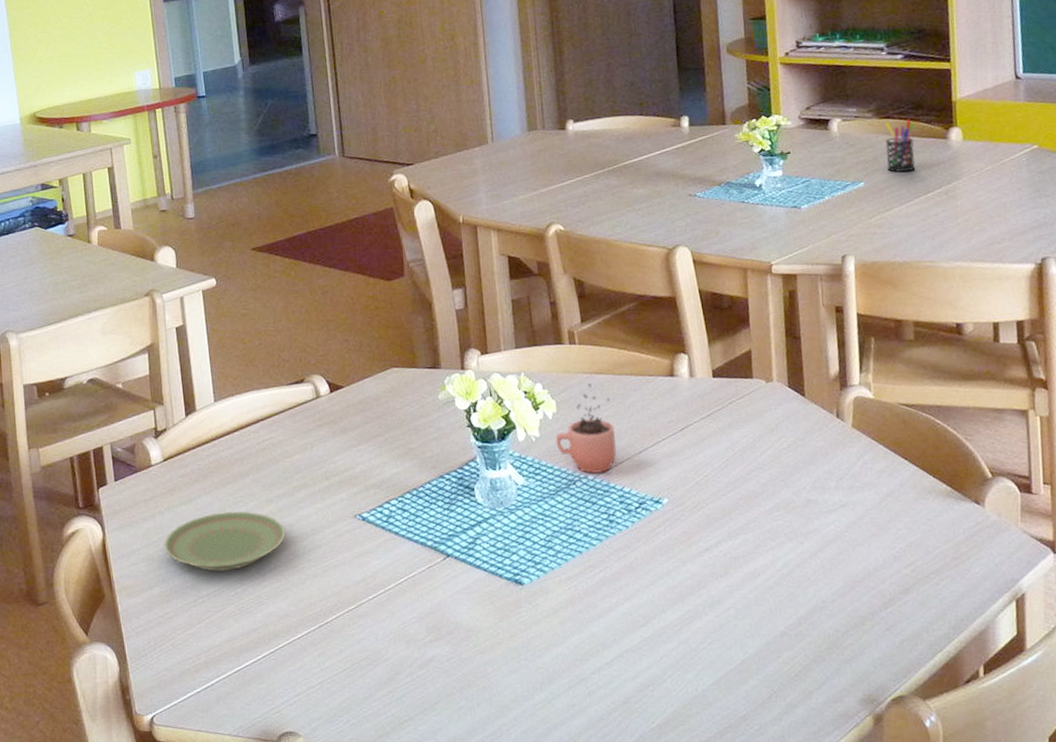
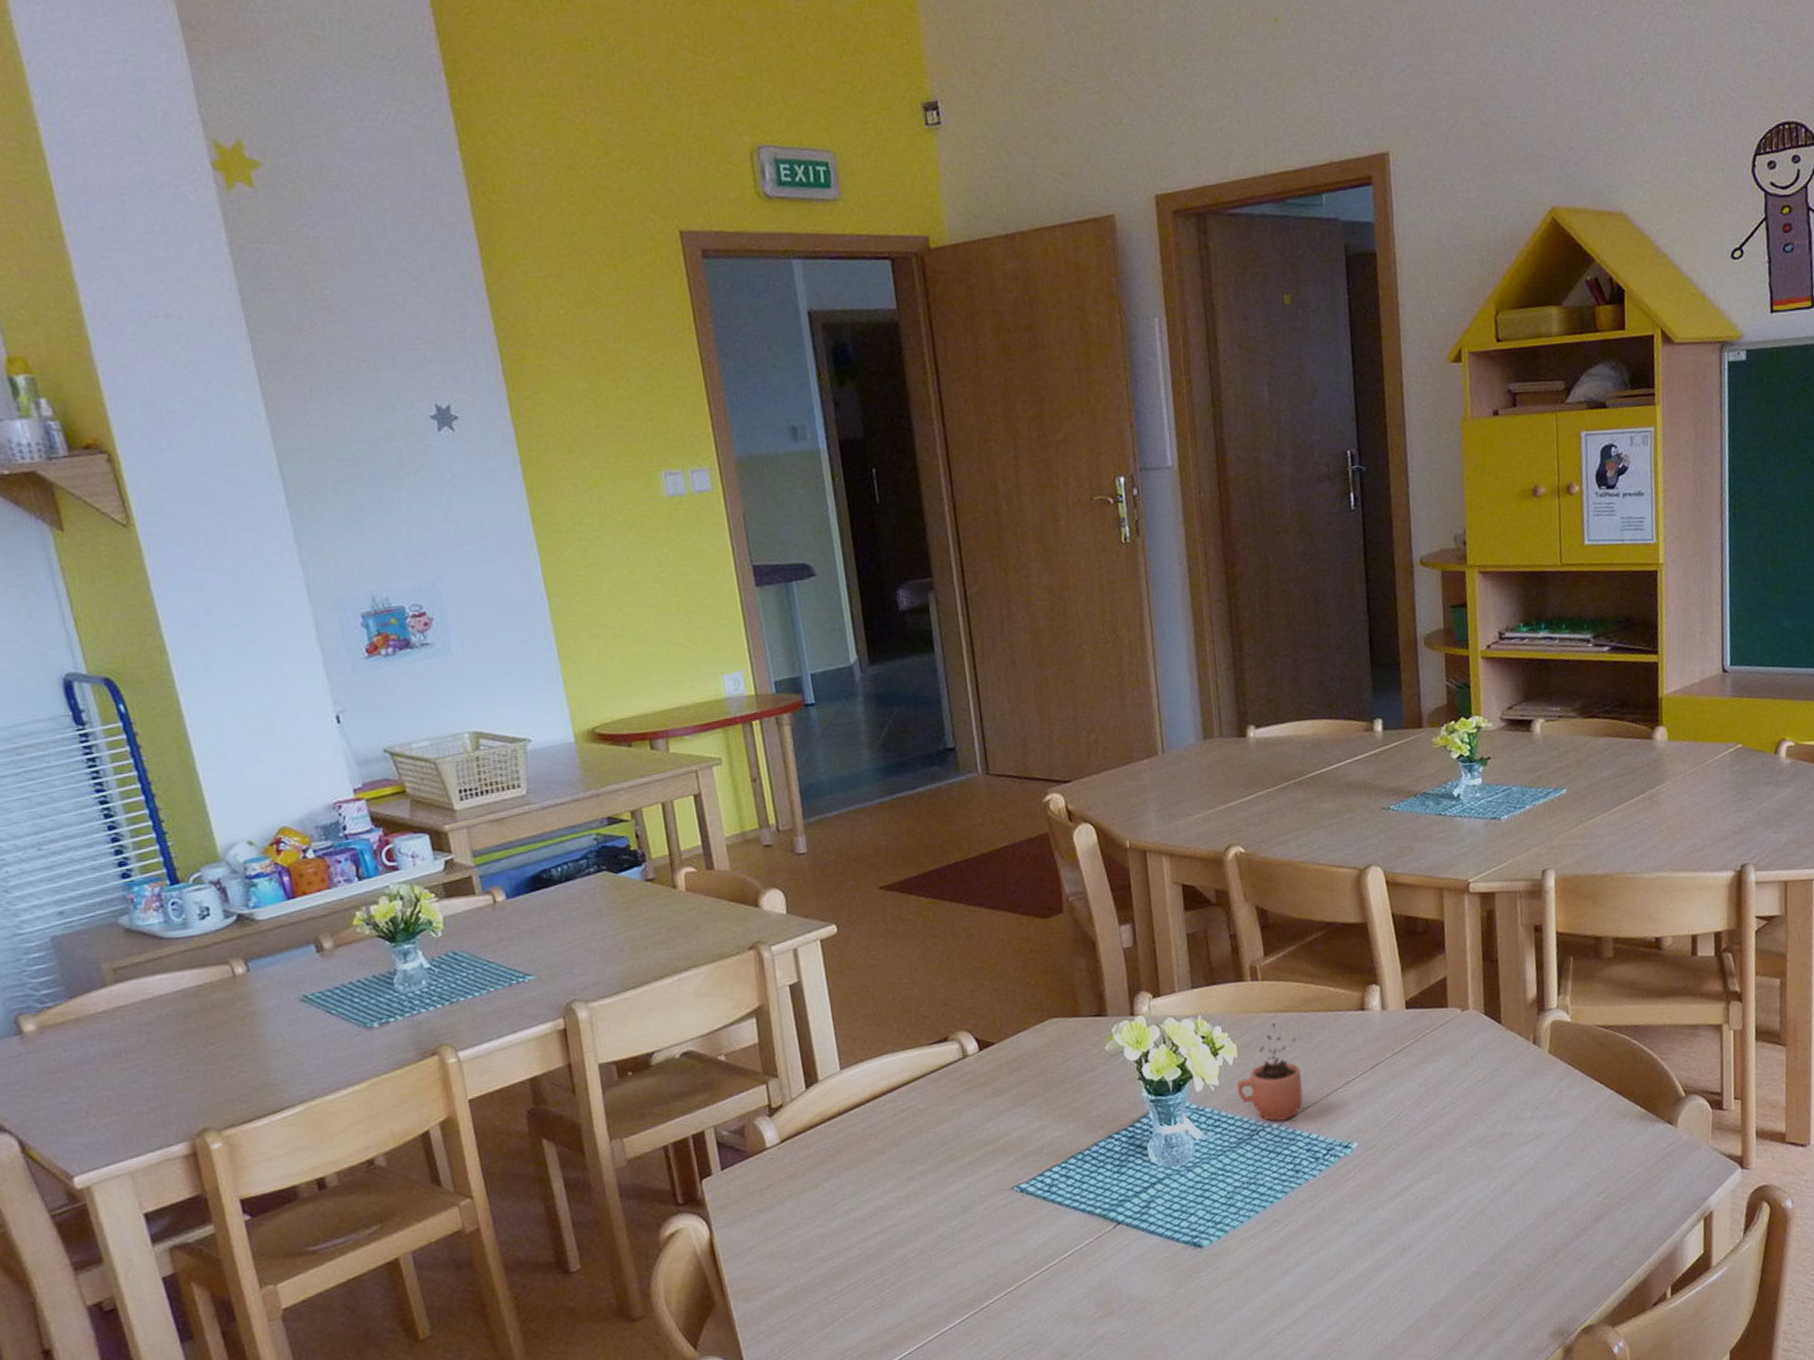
plate: present [164,511,286,572] -> none [785,1192,932,1264]
pen holder: present [884,119,915,173] -> none [1589,718,1620,777]

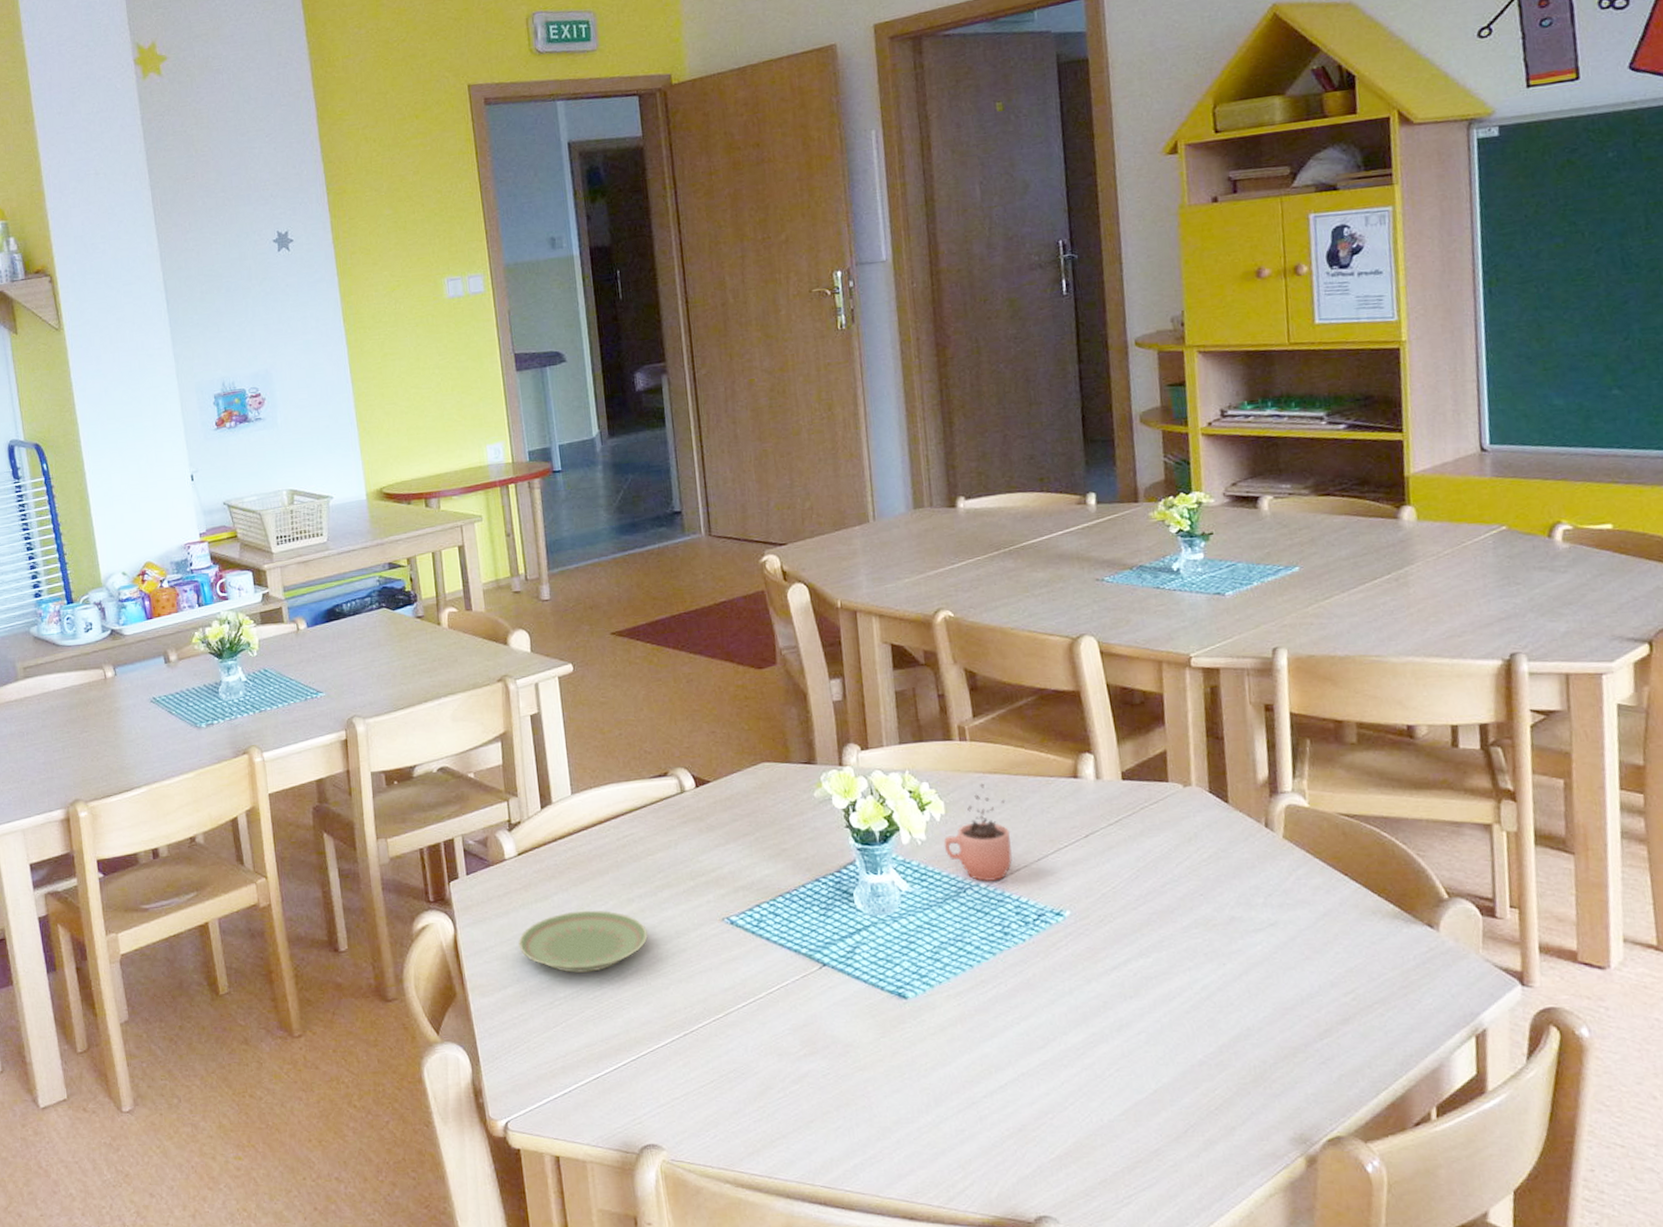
plate: none [785,1192,932,1264] -> present [518,910,648,973]

